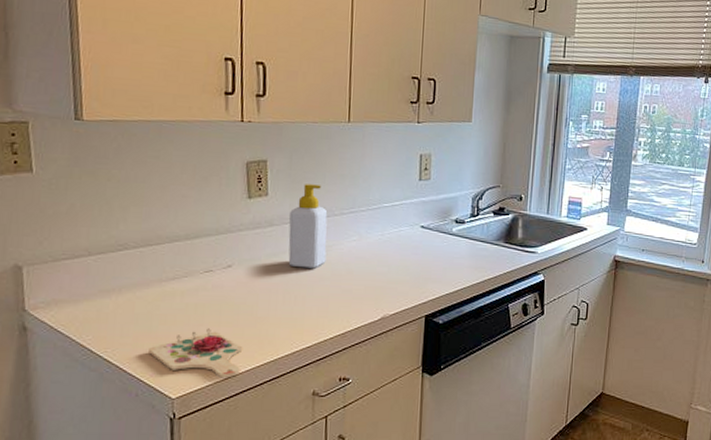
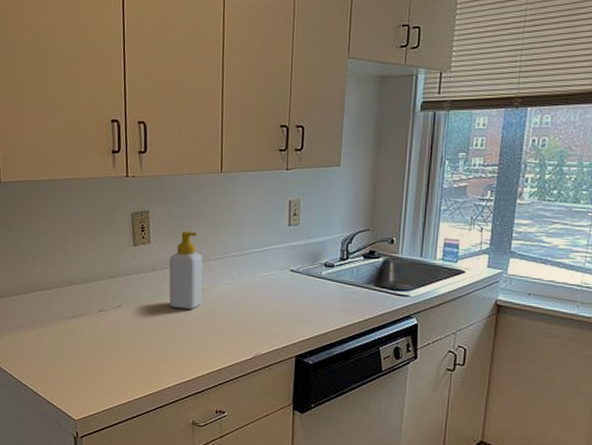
cutting board: present [149,328,243,377] -> none [56,361,132,404]

